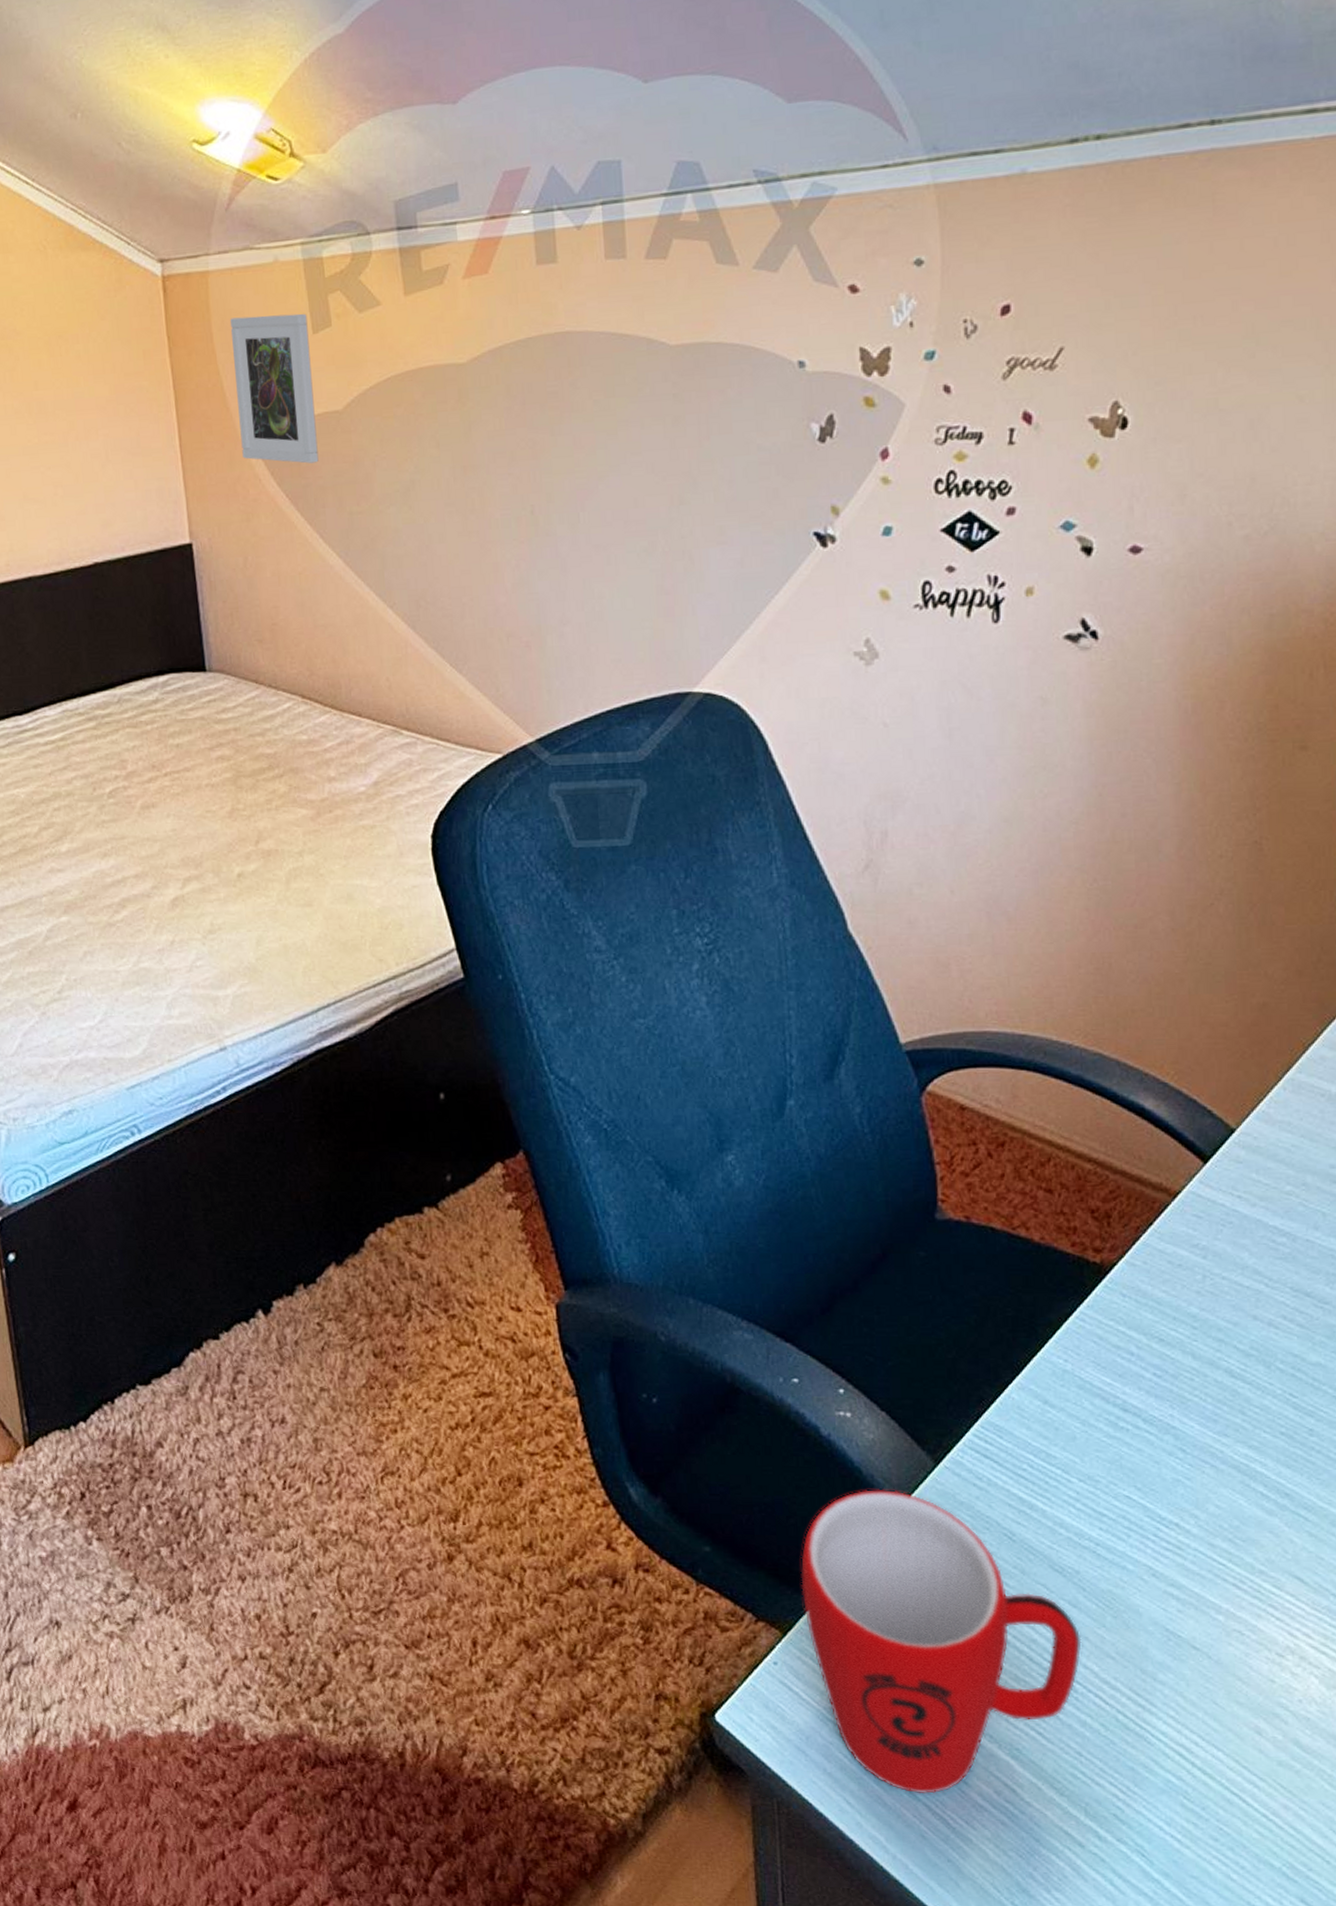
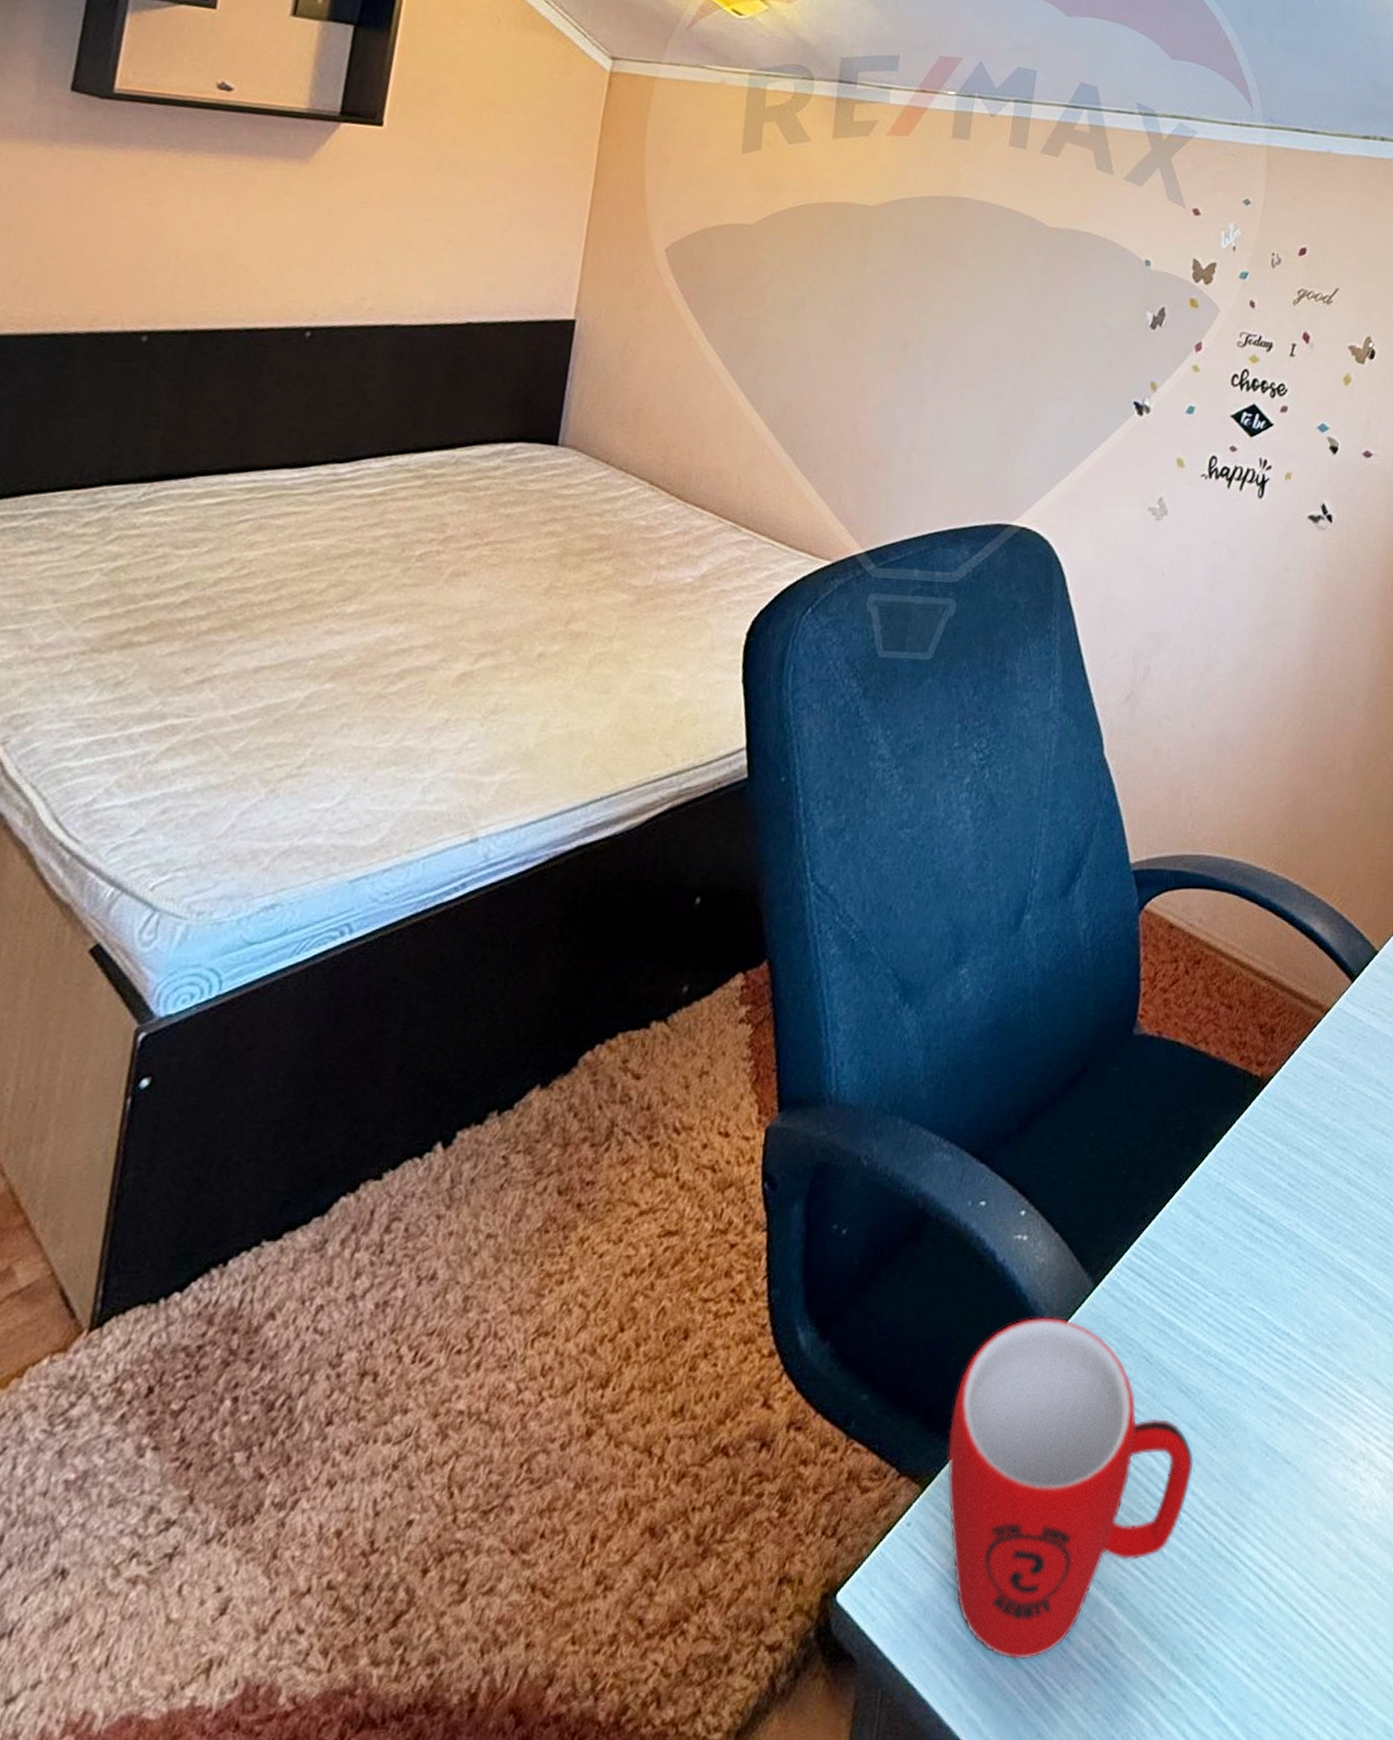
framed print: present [229,313,319,464] -> none [647,123,740,267]

